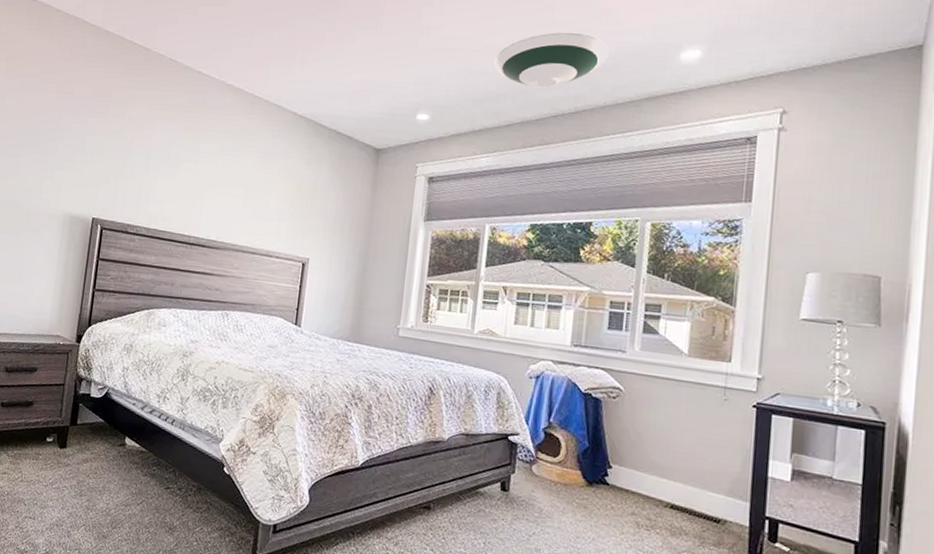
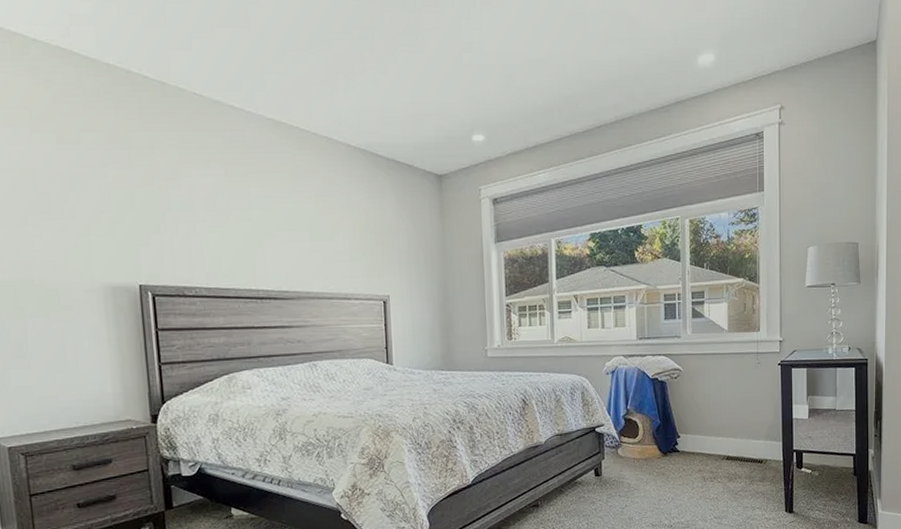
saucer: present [494,32,609,88] -> none [538,41,638,99]

